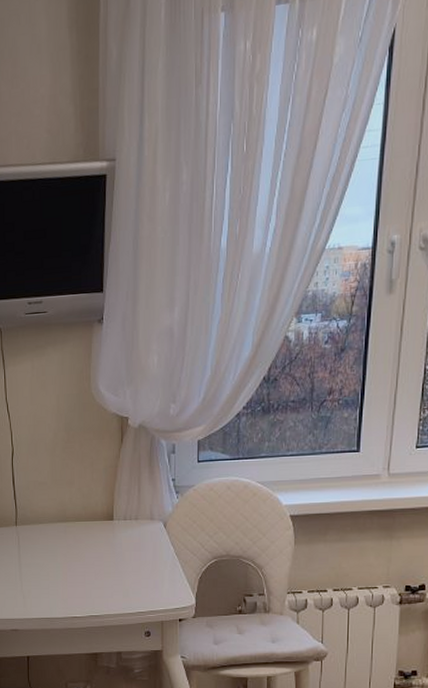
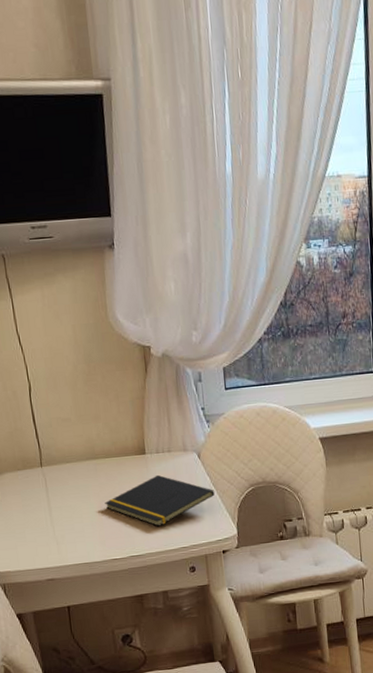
notepad: none [70,540,177,590] -> present [105,474,215,527]

